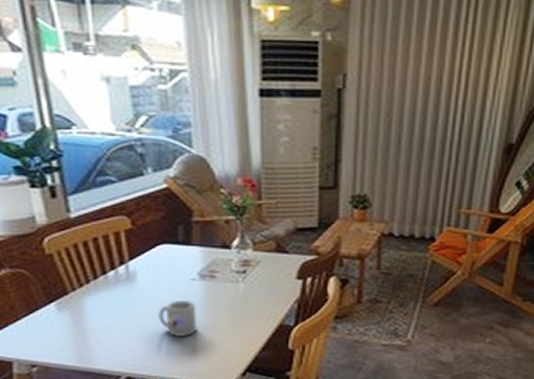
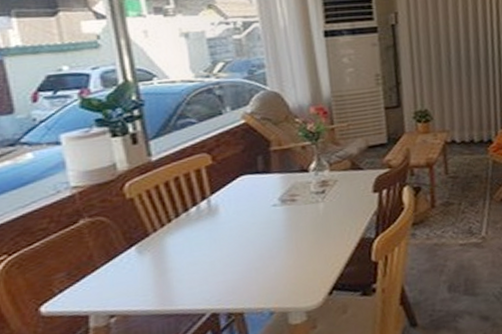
mug: present [157,299,198,338] -> none [240,225,282,265]

